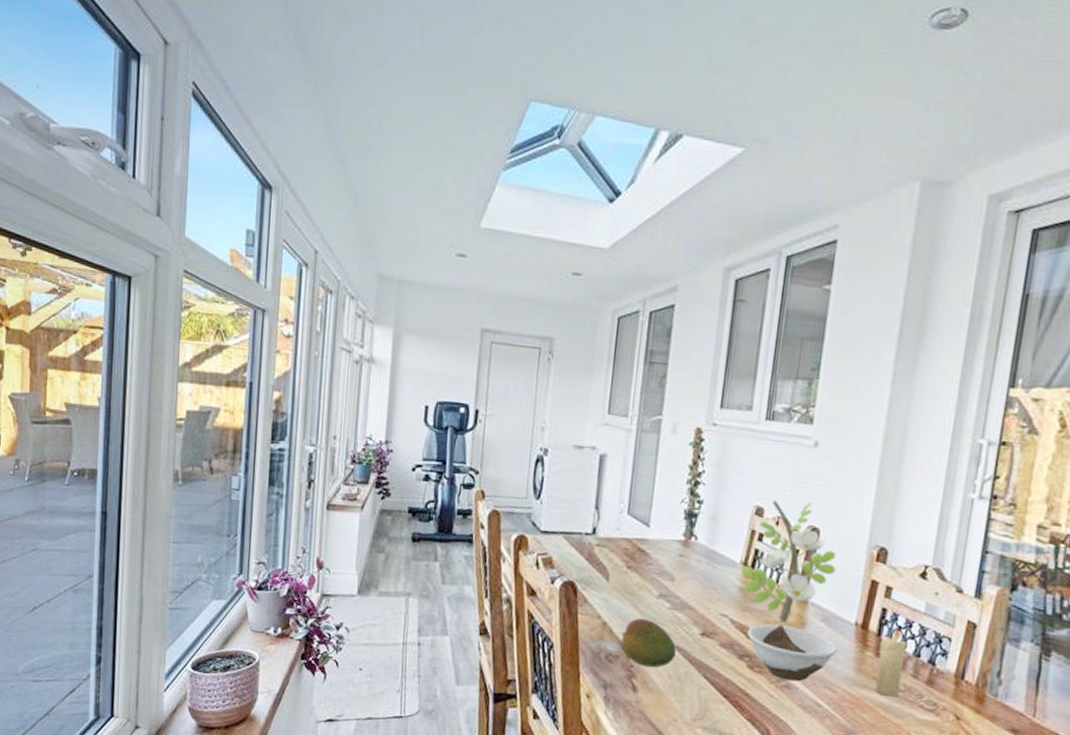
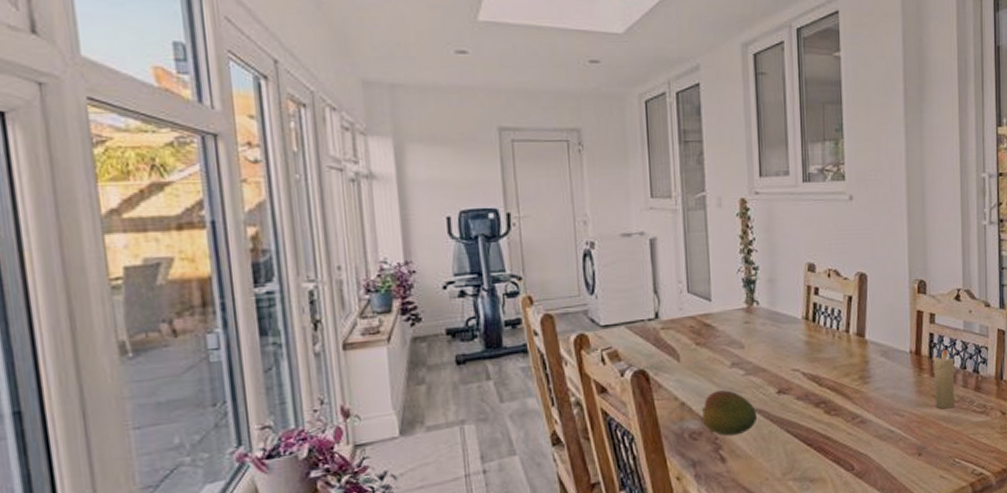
flower: present [741,500,837,622] -> none [804,251,887,364]
bowl: present [747,624,838,682] -> none [819,366,899,417]

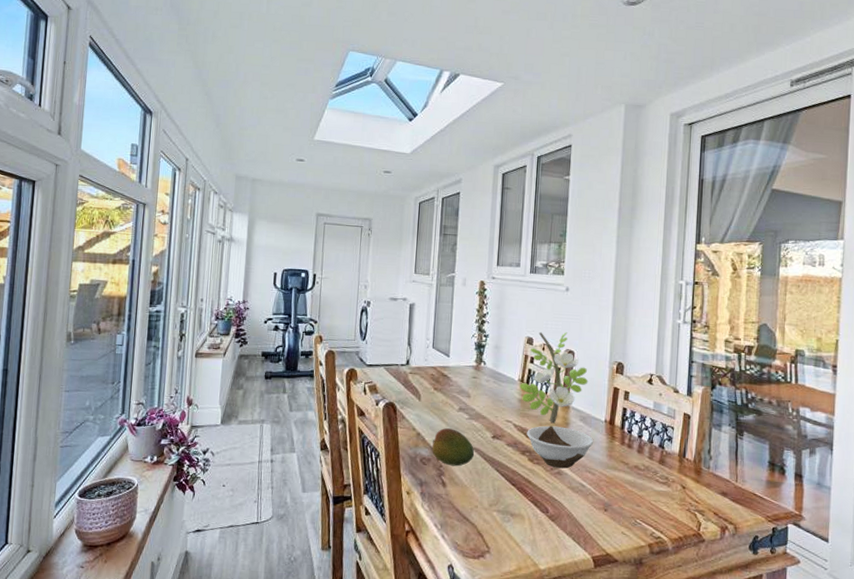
flower: none [804,251,887,364] -> present [519,331,588,424]
bowl: none [819,366,899,417] -> present [527,425,594,469]
candle: present [933,347,955,409] -> none [623,421,643,475]

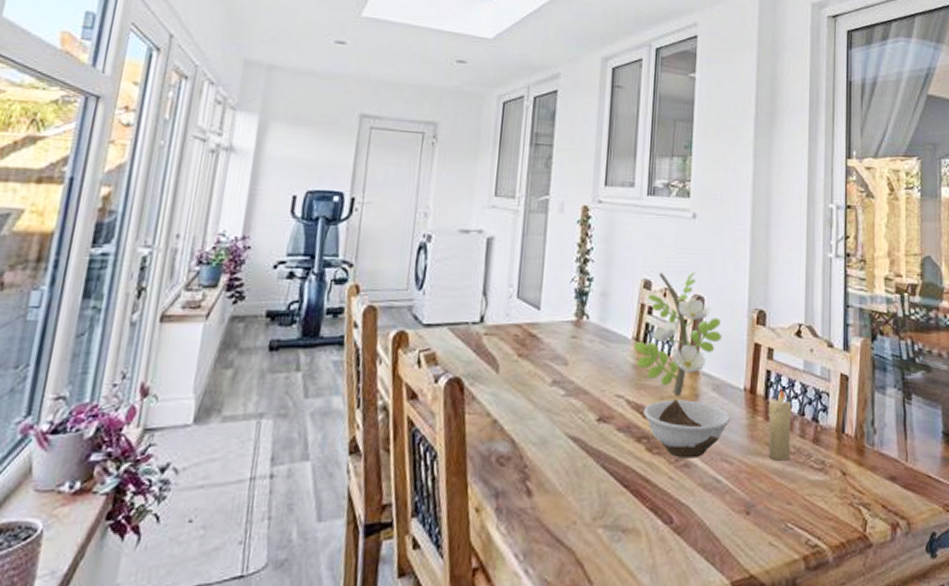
fruit: present [431,428,475,467] -> none [512,411,573,465]
candle: none [623,421,643,475] -> present [768,388,792,461]

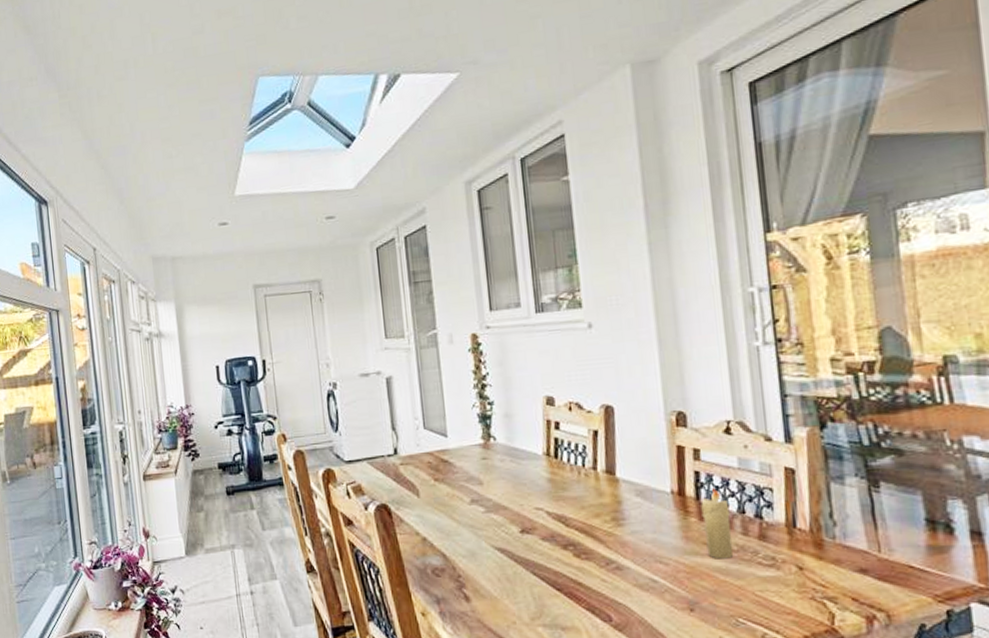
flower: present [634,272,723,396] -> none [546,382,640,504]
bowl: present [643,399,731,458] -> none [565,507,660,562]

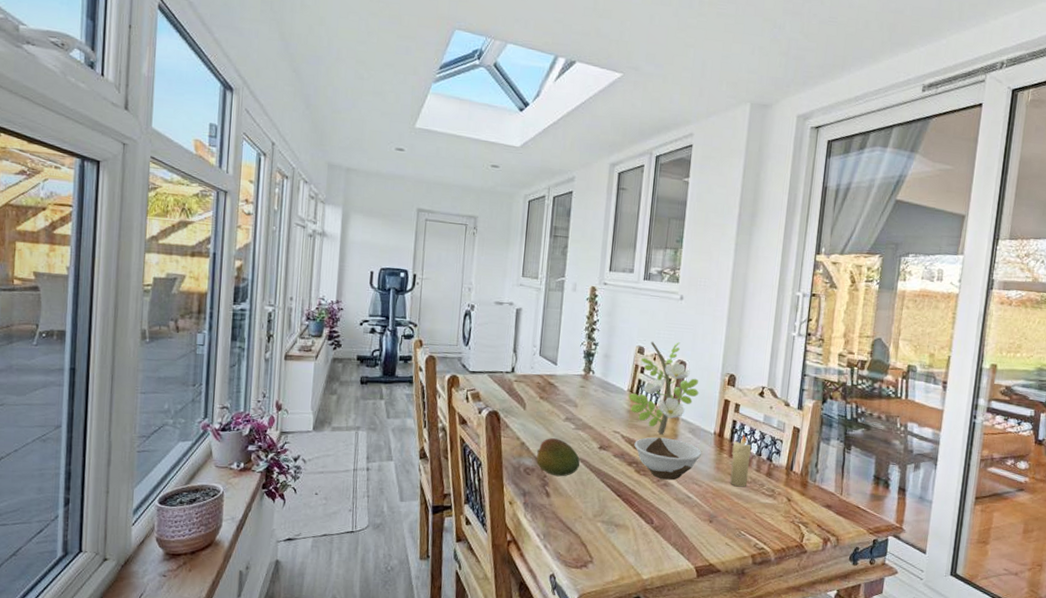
fruit: none [443,527,501,575] -> present [536,438,580,477]
flower: none [546,382,640,504] -> present [629,341,699,435]
bowl: none [565,507,660,562] -> present [634,437,702,480]

